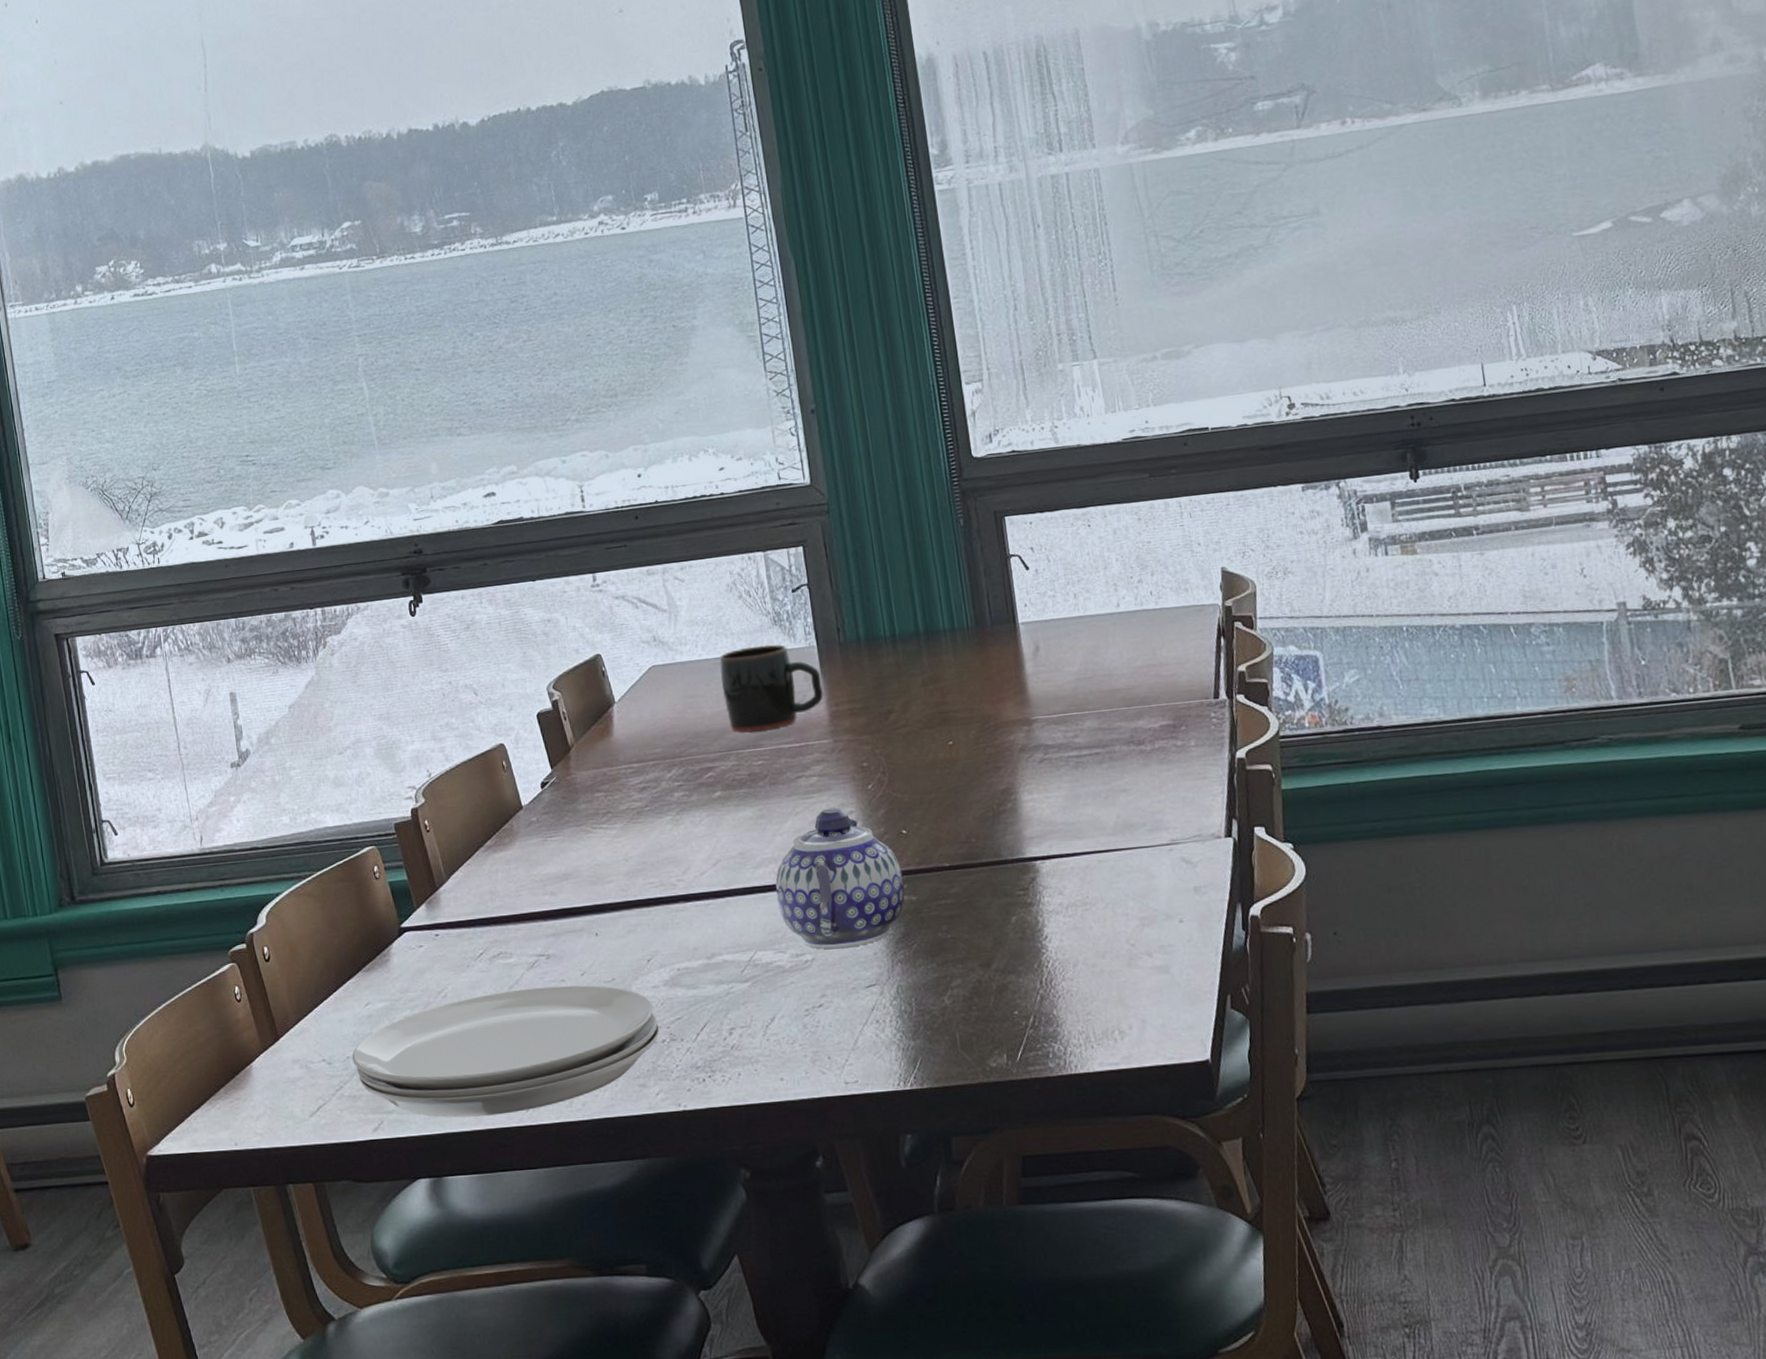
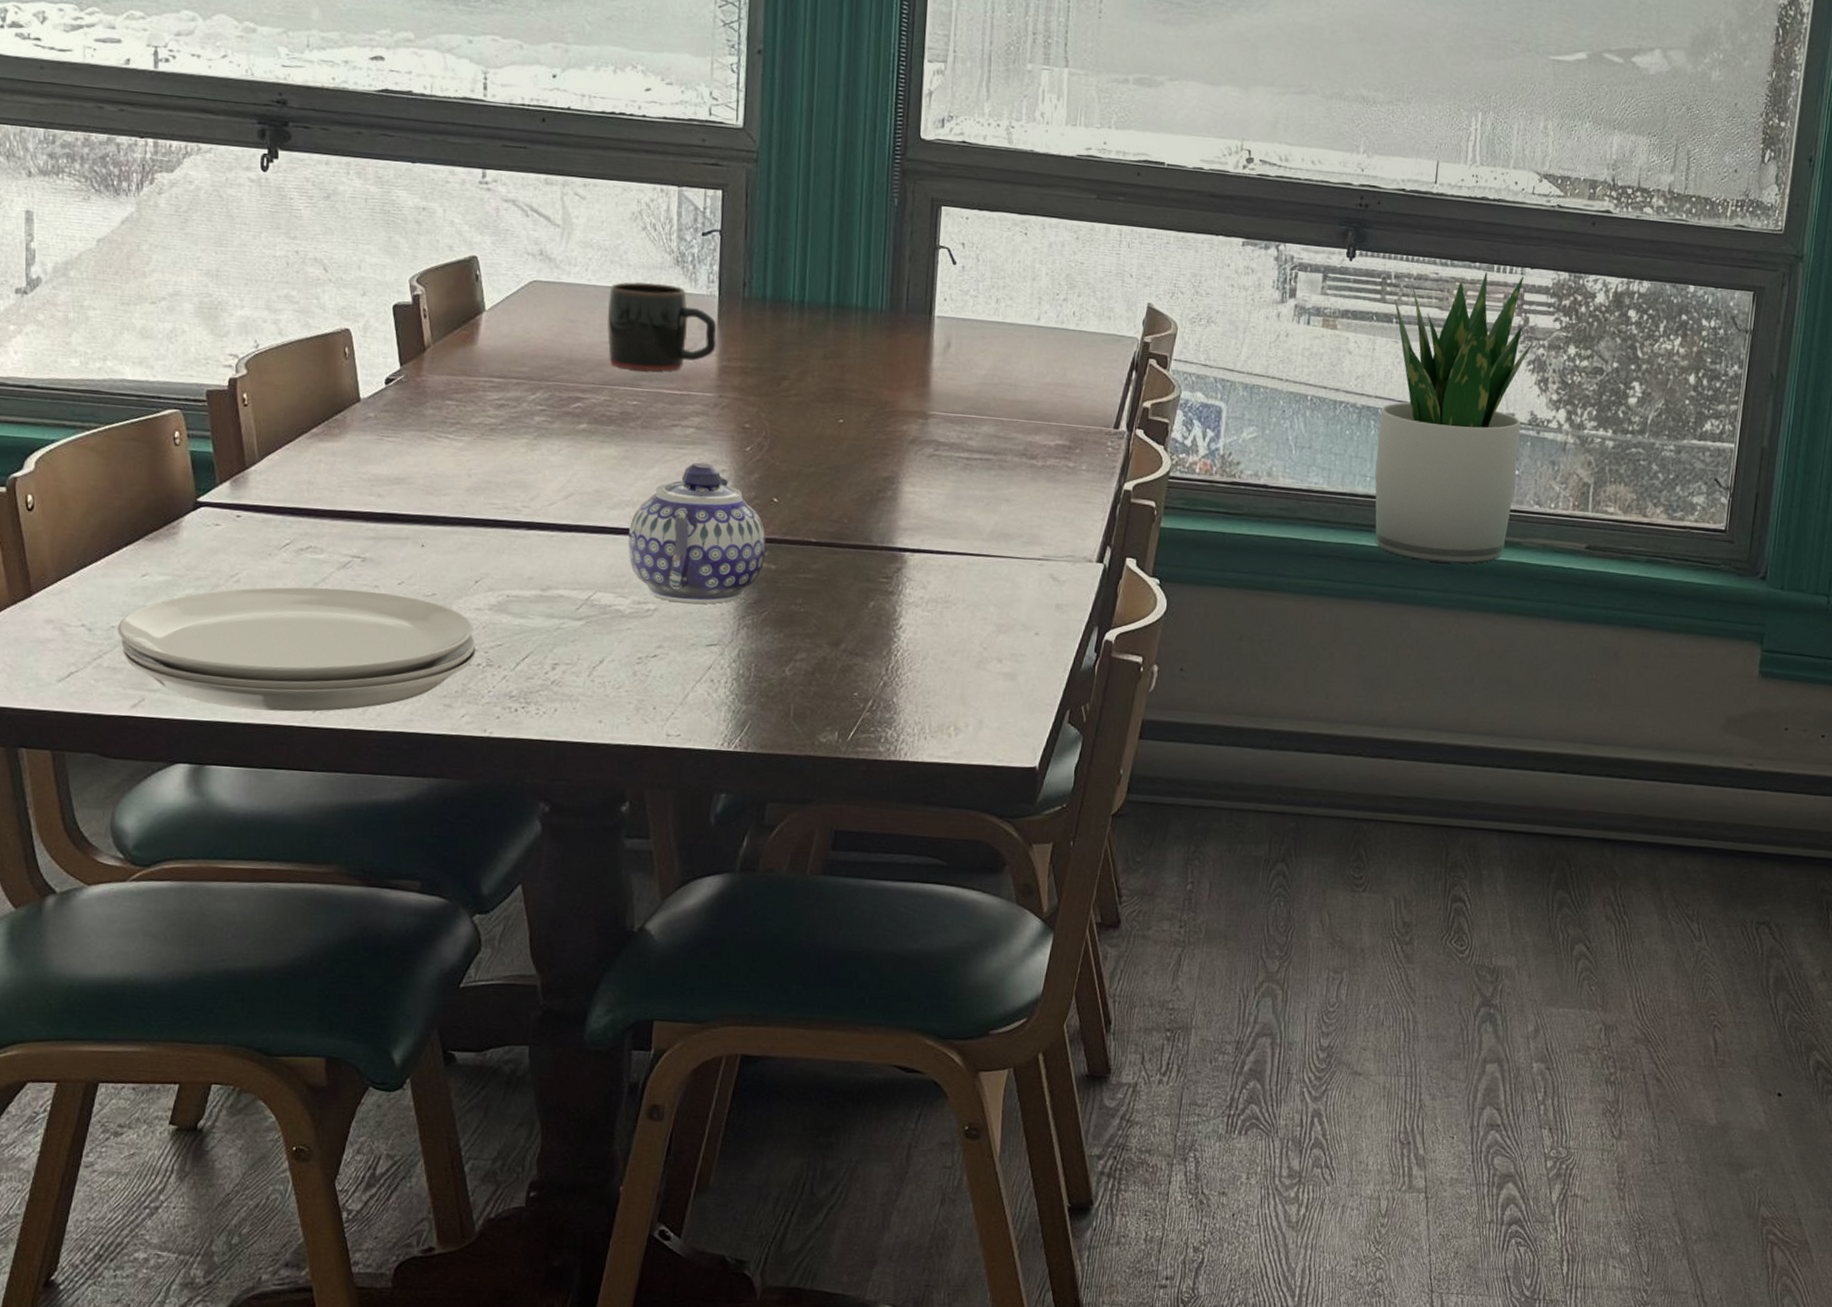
planter: none [1470,459,1650,775] -> present [1375,272,1535,564]

